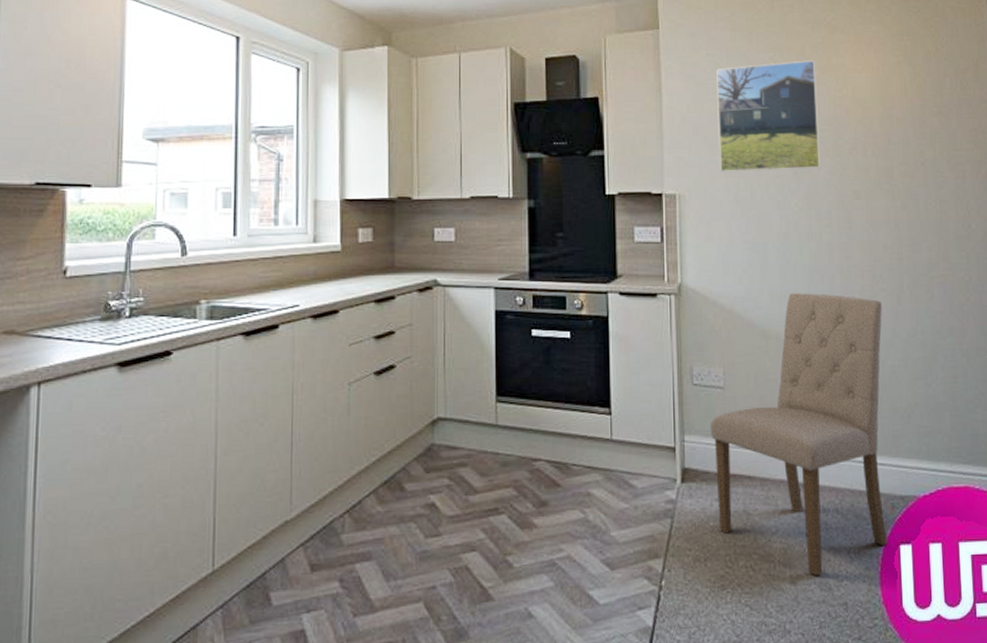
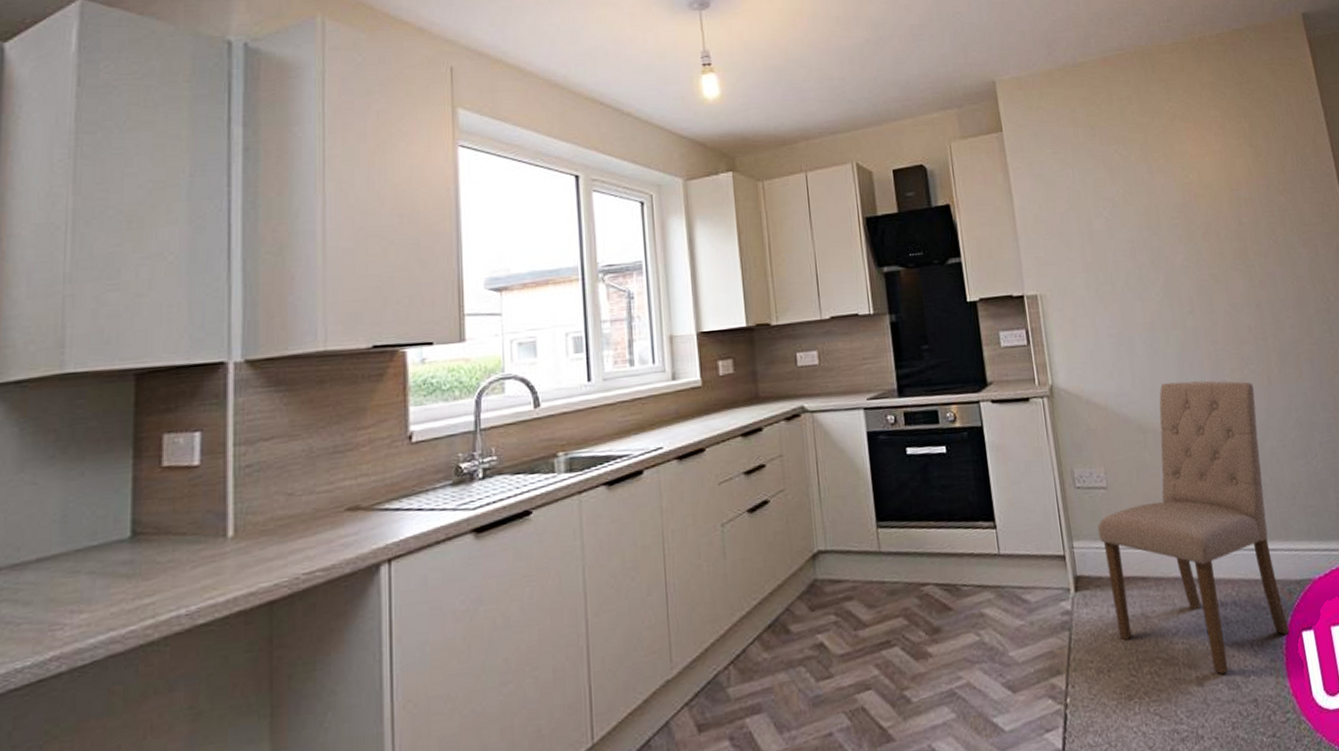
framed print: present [716,59,820,173] -> none [1063,148,1176,269]

